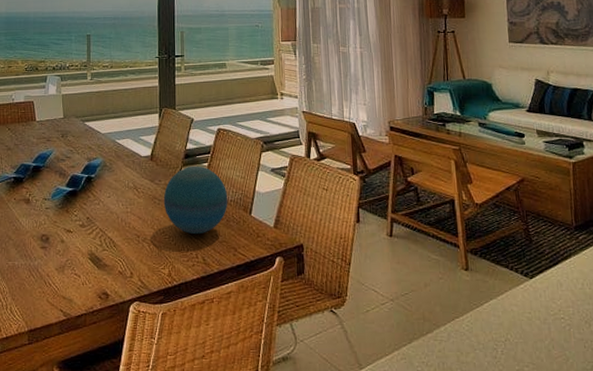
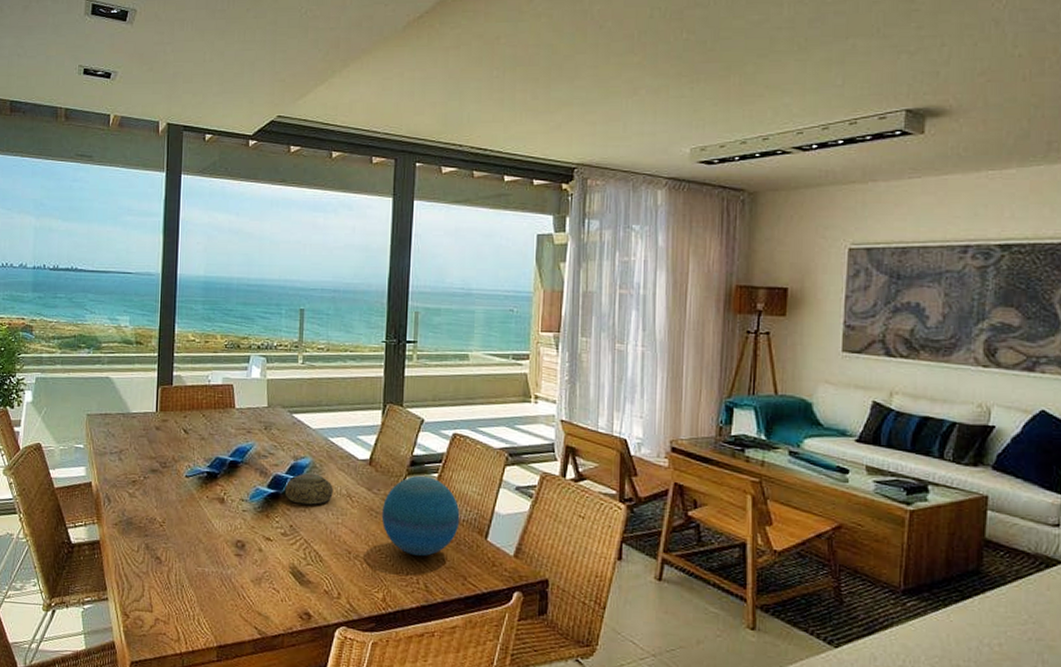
bowl: none [81,171,122,198] -> present [284,473,333,505]

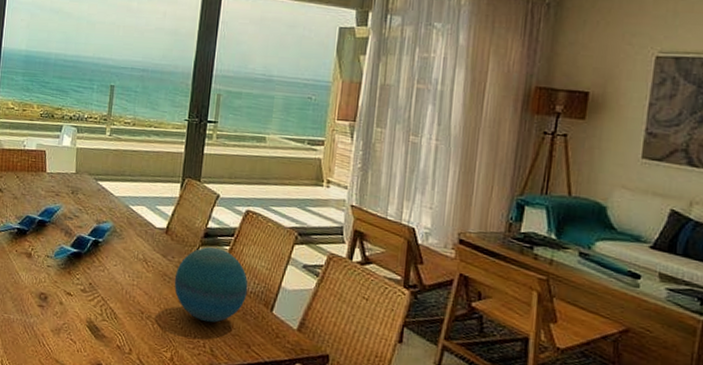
bowl: present [284,473,333,505] -> none [86,236,131,267]

